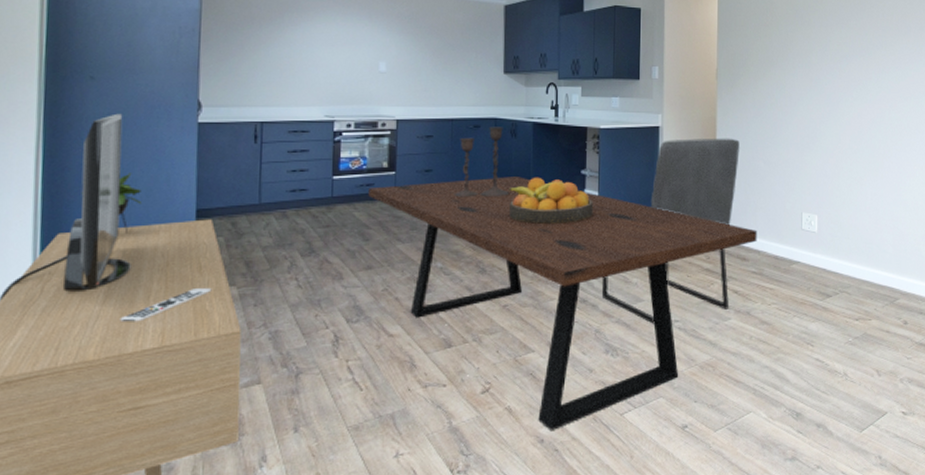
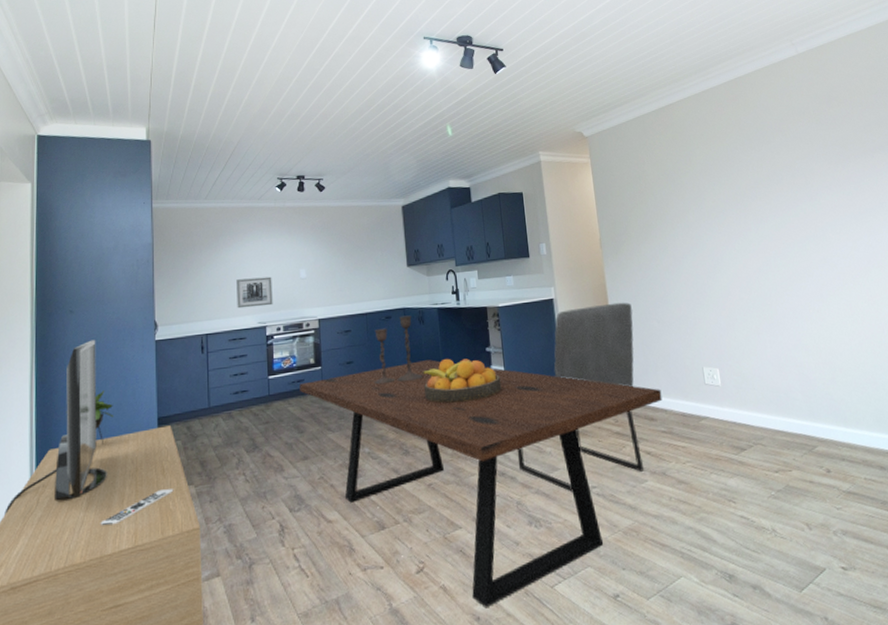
wall art: none [301,64,345,98] -> present [236,276,273,309]

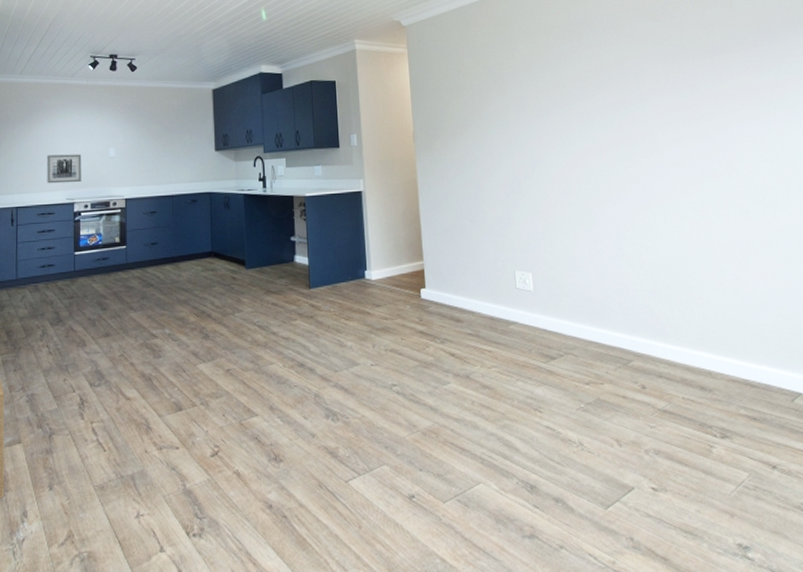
dining table: present [299,359,663,607] -> none [104,246,470,496]
candlestick: present [374,315,422,385] -> none [177,200,226,267]
fruit bowl: present [422,358,502,403] -> none [225,245,305,290]
chair: present [517,302,645,492] -> none [317,198,448,388]

